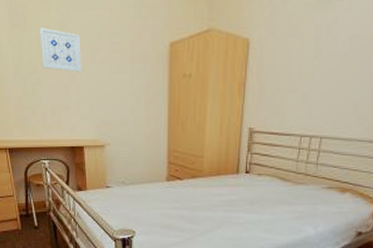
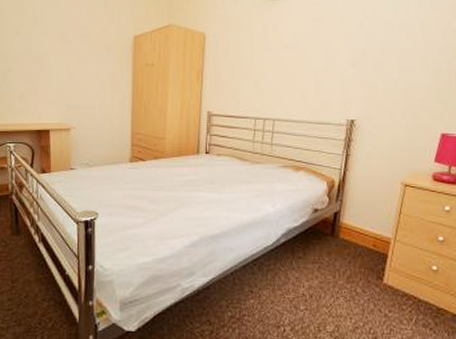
wall art: present [40,28,81,73] -> none [13,22,51,62]

